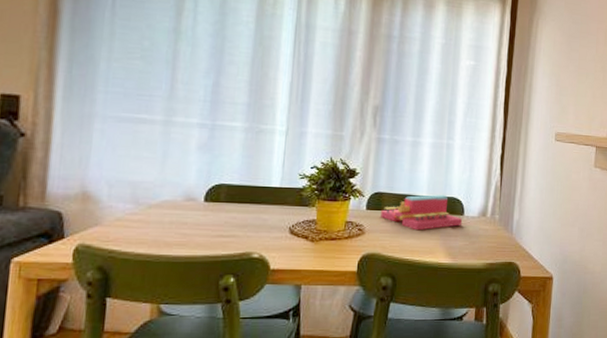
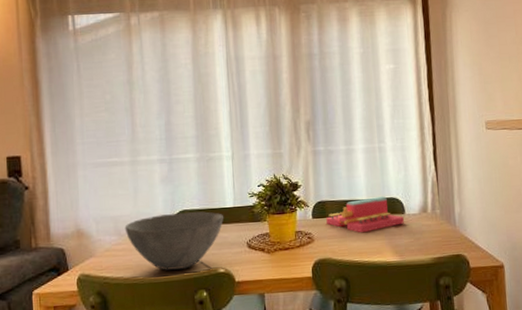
bowl: none [144,186,266,250] -> present [124,211,223,270]

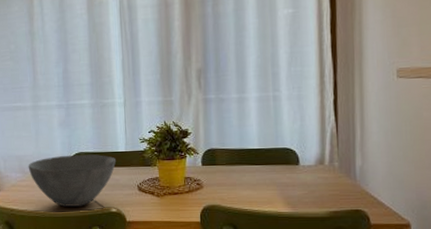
book: present [326,195,404,233] -> none [216,145,298,182]

